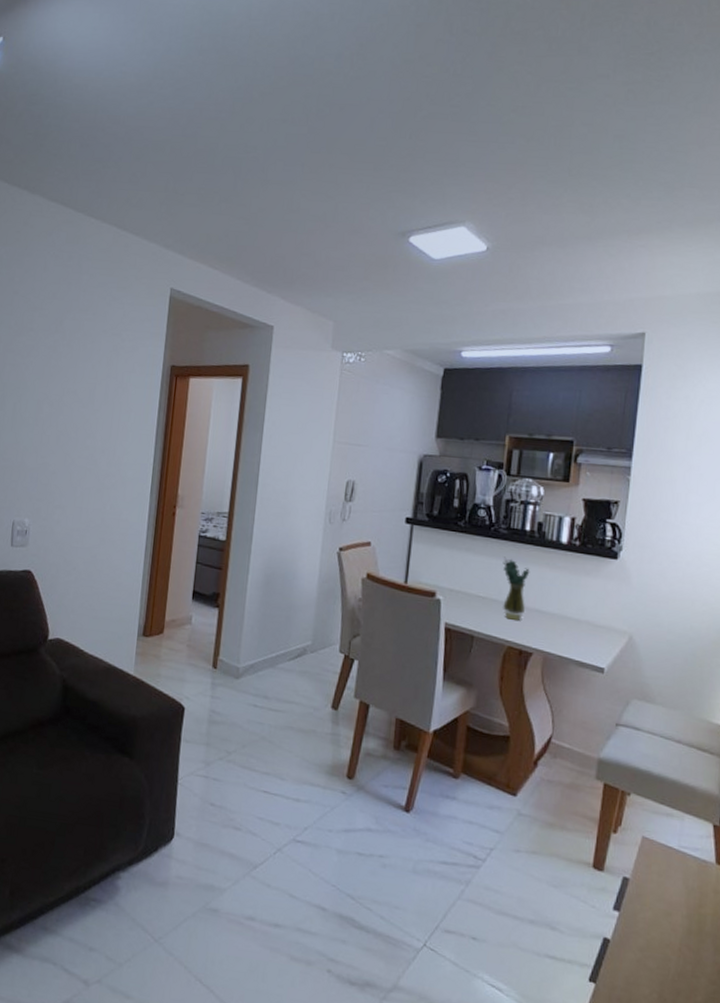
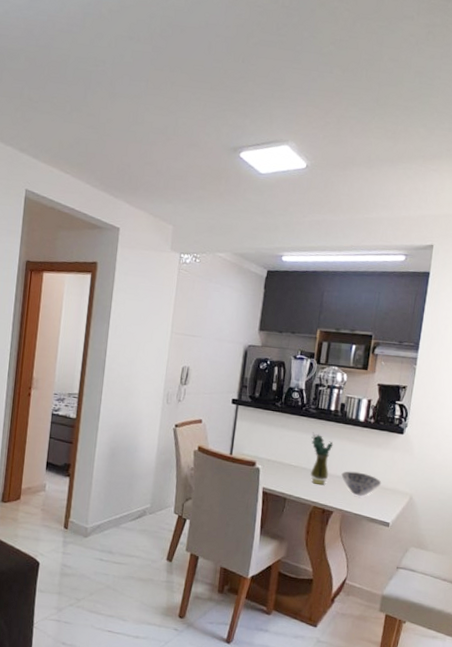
bowl: none [541,604,593,635] -> present [341,471,382,497]

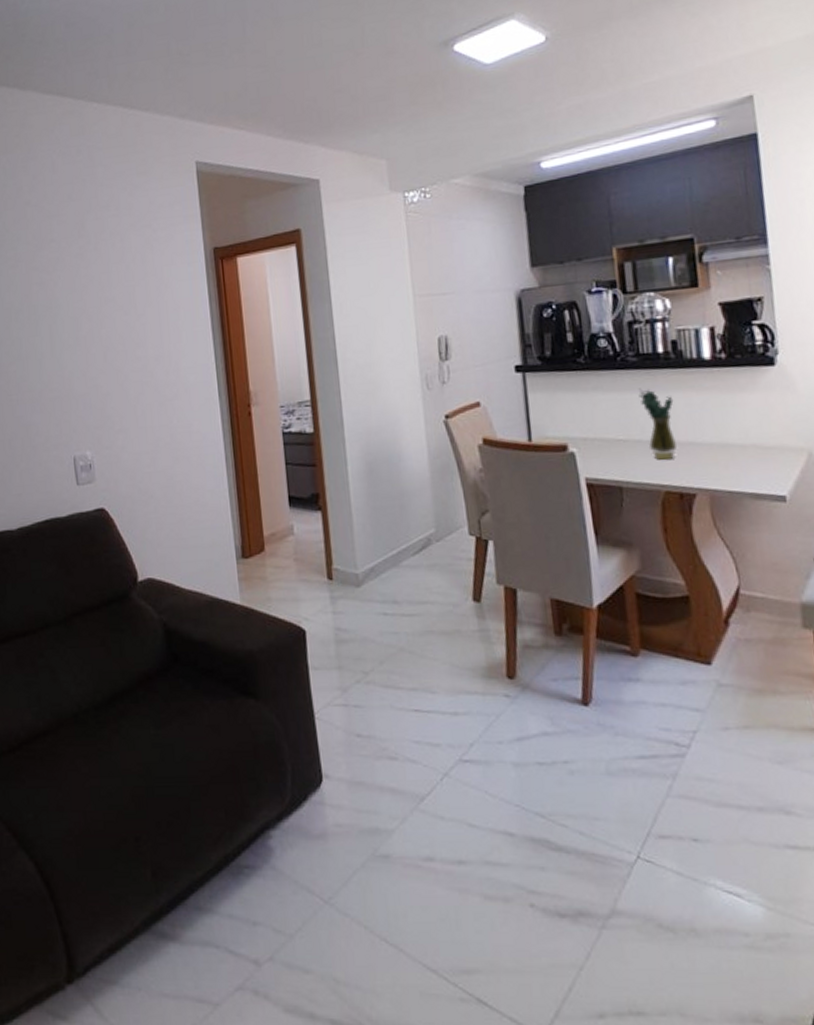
bowl: present [341,471,382,497] -> none [695,431,760,466]

